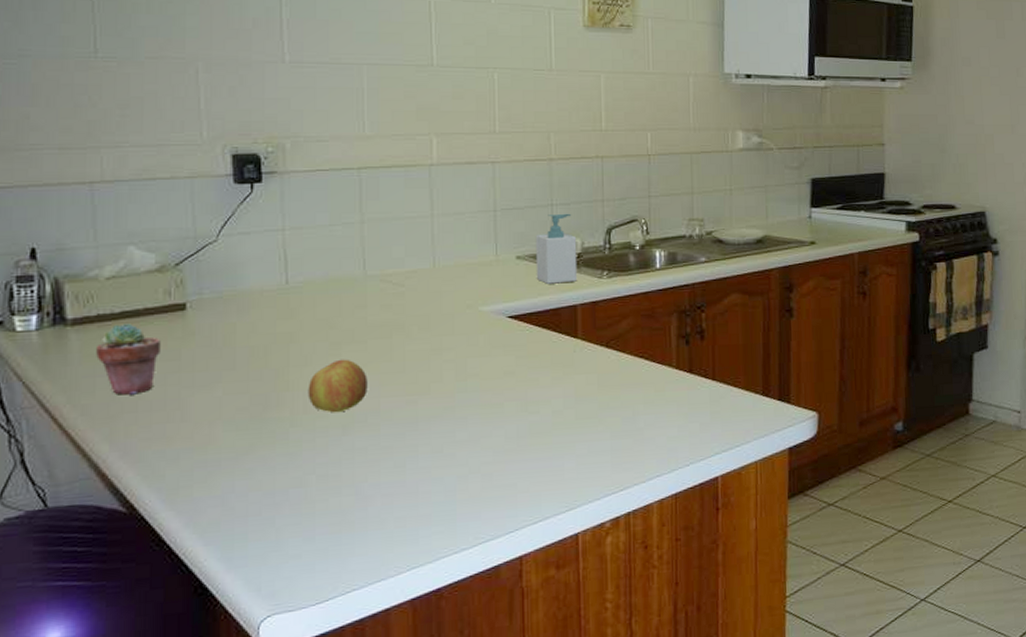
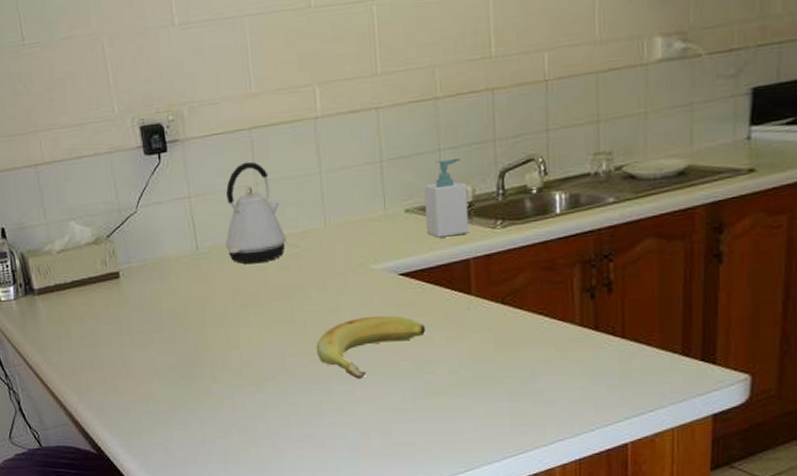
potted succulent: present [96,323,161,395] -> none [58,291,105,355]
apple: present [308,359,368,413] -> none [223,320,274,372]
kettle: none [321,199,391,301] -> present [225,161,287,264]
banana: none [415,356,532,420] -> present [316,315,426,379]

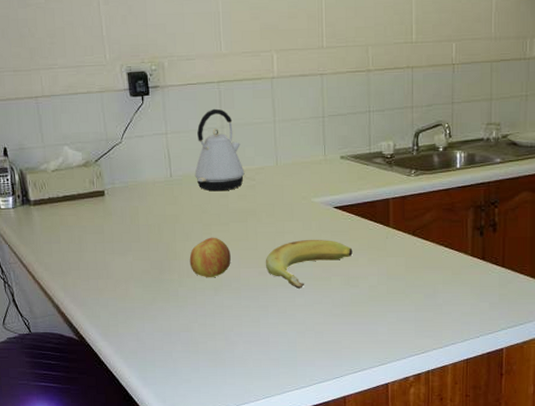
apple: none [223,320,274,372] -> present [189,237,231,278]
soap bottle: present [423,157,469,238] -> none [356,118,390,180]

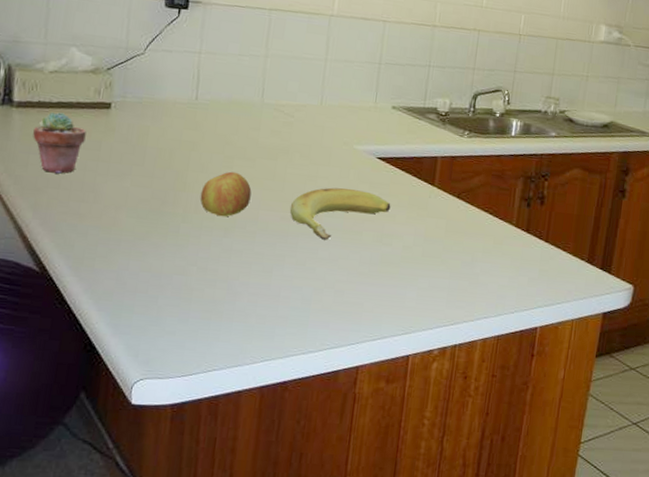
potted succulent: none [50,205,91,257] -> present [33,111,87,174]
kettle: present [194,108,245,192] -> none [224,35,284,124]

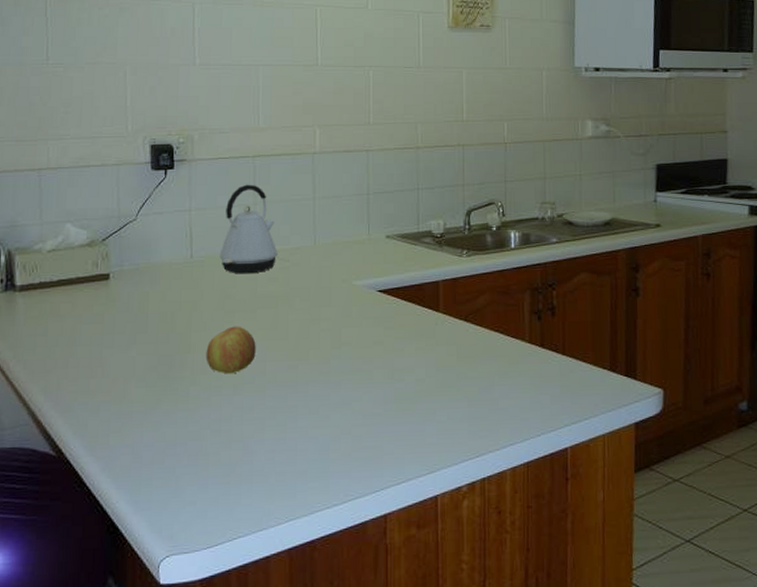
potted succulent: present [33,111,87,174] -> none [37,290,88,353]
kettle: none [224,35,284,124] -> present [219,184,278,274]
banana: present [289,187,391,240] -> none [296,326,398,384]

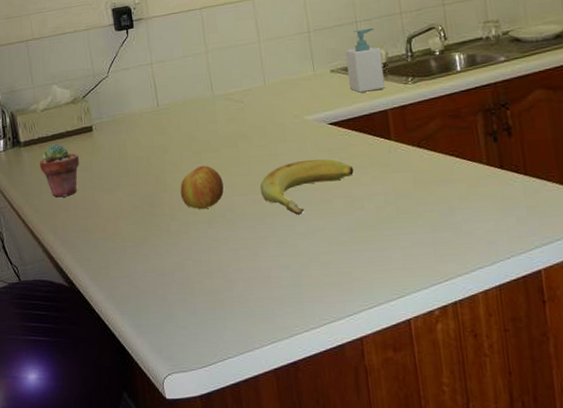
potted succulent: none [37,290,88,353] -> present [40,143,79,198]
kettle: present [219,184,278,274] -> none [181,34,233,118]
banana: none [296,326,398,384] -> present [260,159,354,215]
soap bottle: none [403,196,440,261] -> present [345,27,385,93]

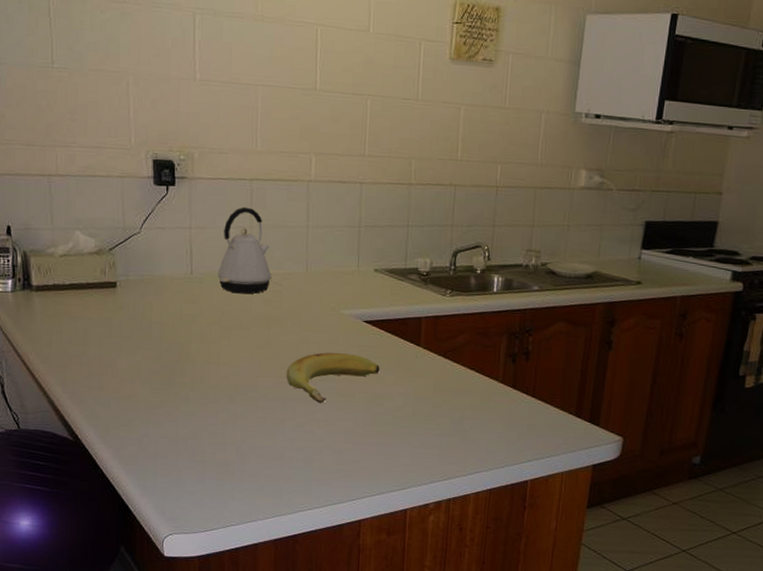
potted succulent: present [40,143,79,198] -> none [53,293,98,351]
apple: present [180,165,224,210] -> none [204,341,250,385]
kettle: none [181,34,233,118] -> present [217,206,272,294]
soap bottle: present [345,27,385,93] -> none [389,234,427,297]

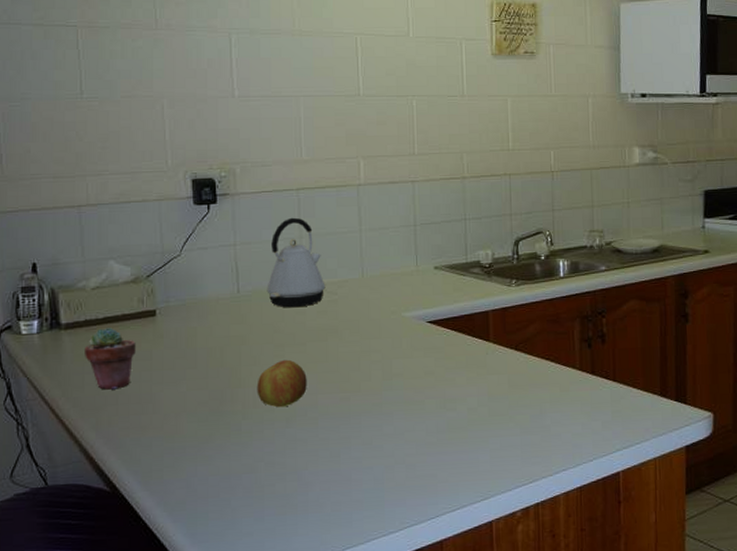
potted succulent: none [53,293,98,351] -> present [85,327,136,390]
apple: none [204,341,250,385] -> present [257,359,307,408]
banana: present [286,352,380,403] -> none [347,358,449,415]

